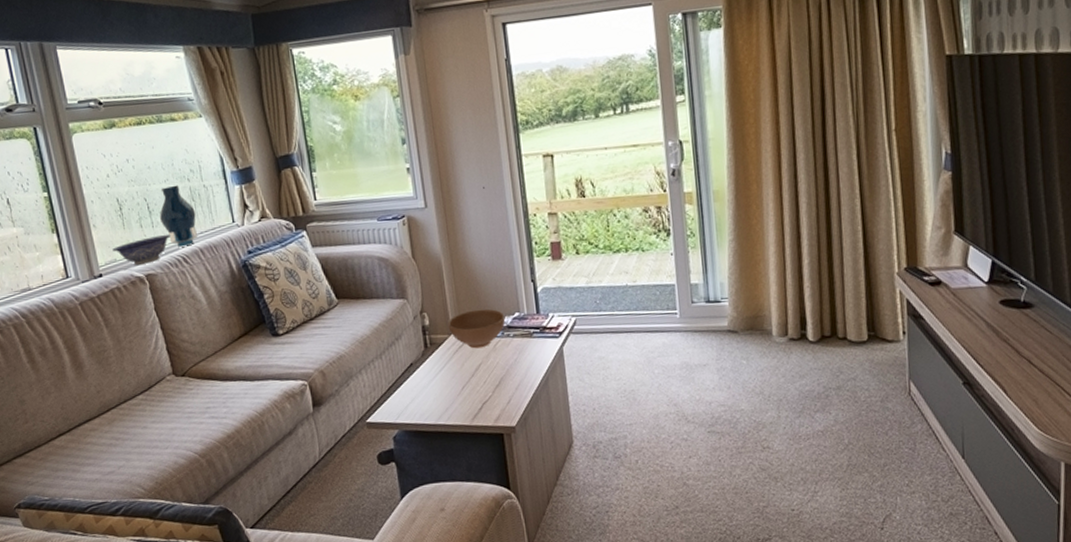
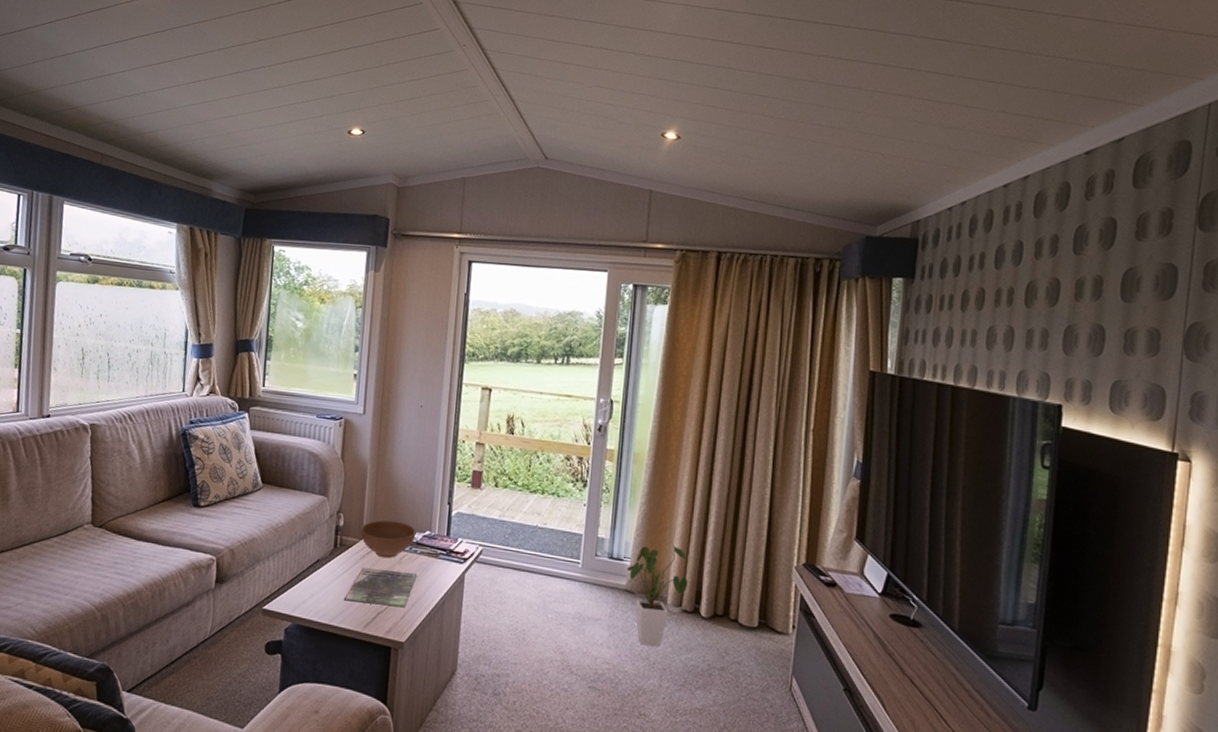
decorative bowl: present [112,234,170,265] -> none [66,389,122,414]
vase: present [159,185,198,247] -> none [117,346,151,405]
magazine: none [446,356,515,398] -> present [344,567,418,608]
house plant: none [726,276,791,381] -> present [627,545,689,647]

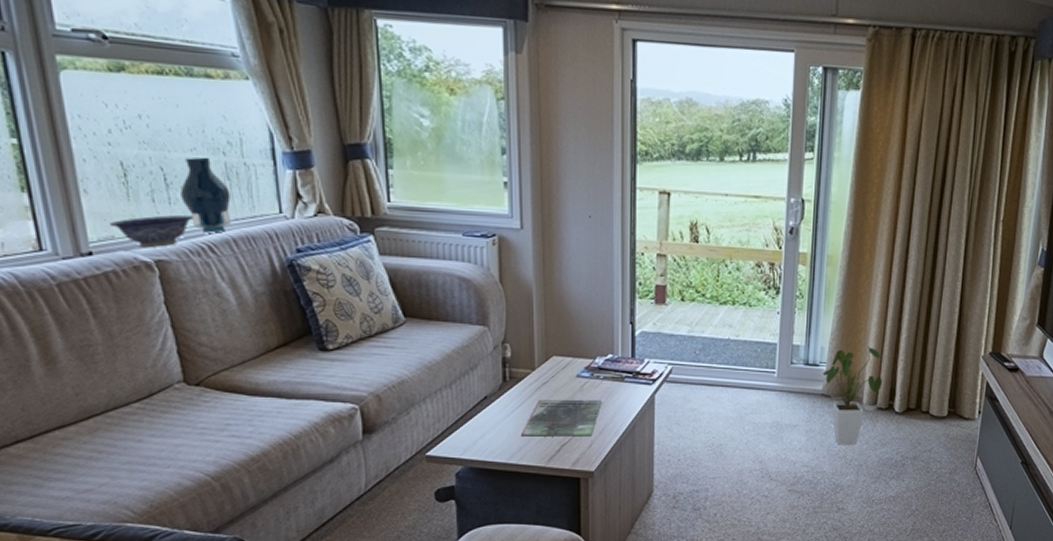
decorative bowl: none [66,389,122,414] -> present [110,214,193,247]
vase: none [117,346,151,405] -> present [180,157,232,233]
bowl: present [360,520,416,558] -> none [532,346,597,388]

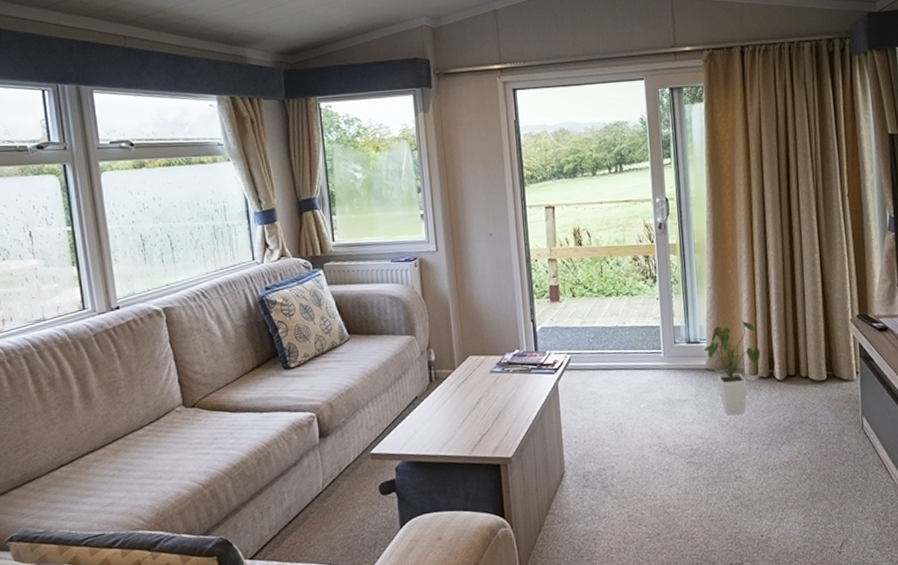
decorative bowl: present [110,214,193,247] -> none [132,269,191,298]
vase: present [180,157,232,233] -> none [182,223,218,282]
magazine: present [522,399,602,437] -> none [448,391,514,430]

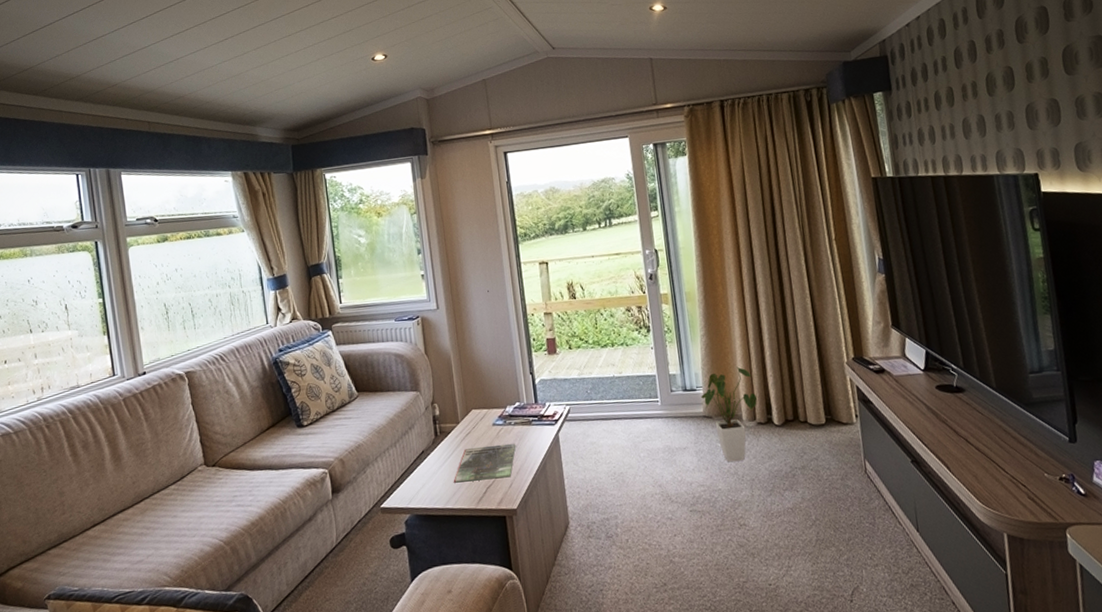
magazine: none [448,391,514,430] -> present [454,443,516,483]

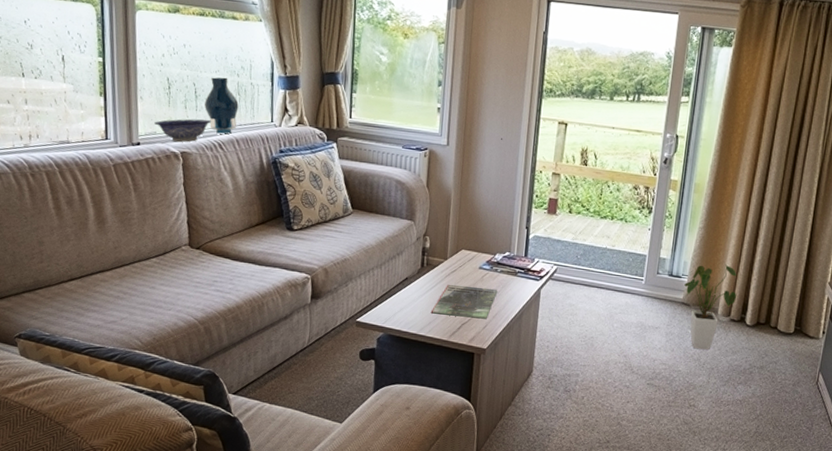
decorative bowl: none [157,334,210,363] -> present [154,118,211,142]
vase: none [202,291,235,347] -> present [205,77,239,135]

